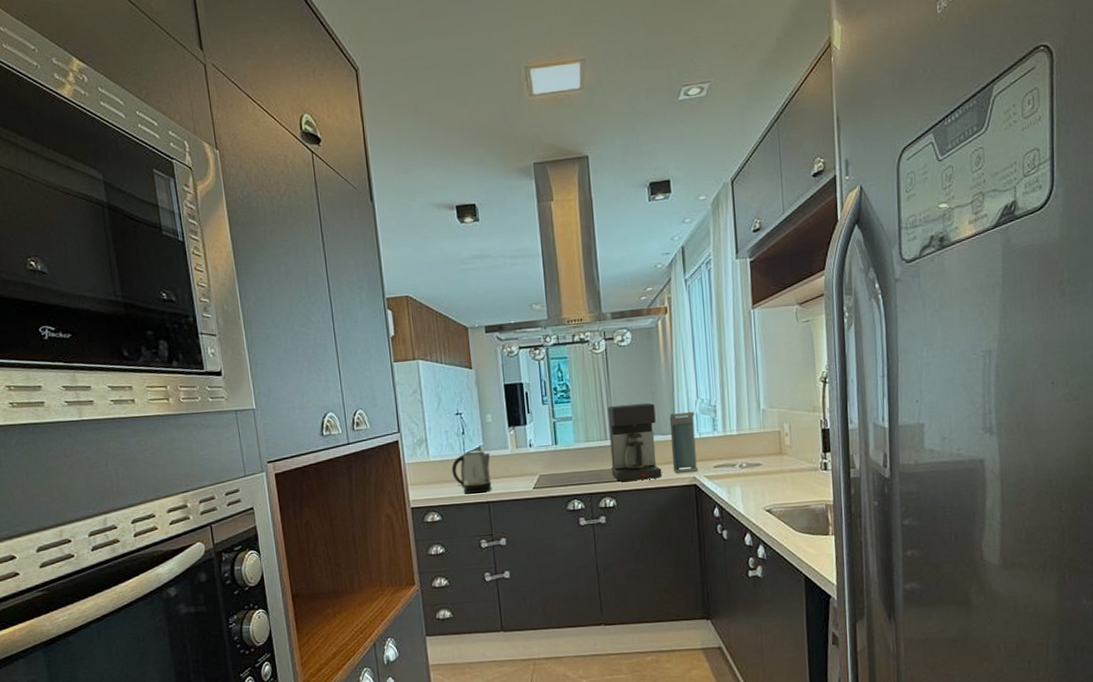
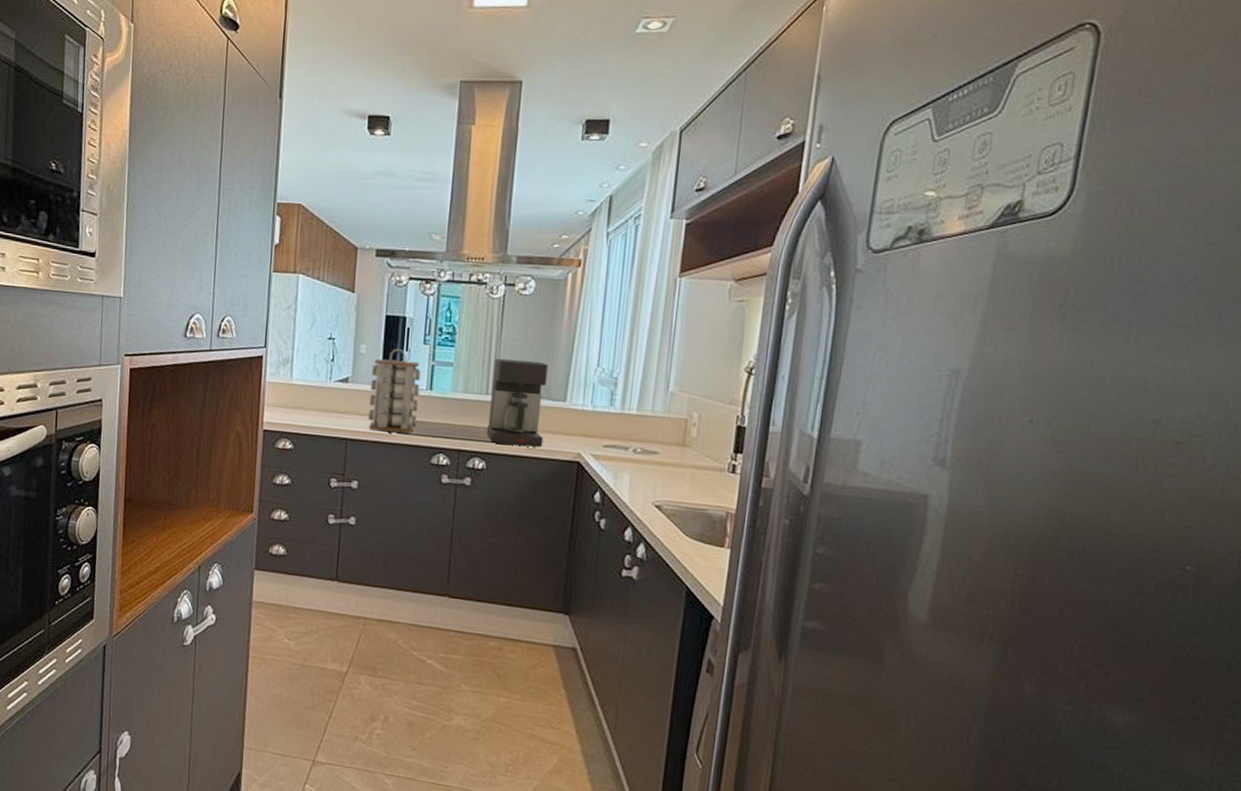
kettle: present [451,450,492,494] -> none [313,380,358,428]
spice rack: none [500,413,550,490] -> present [368,349,421,434]
soap dispenser: present [669,411,699,473] -> none [556,377,592,448]

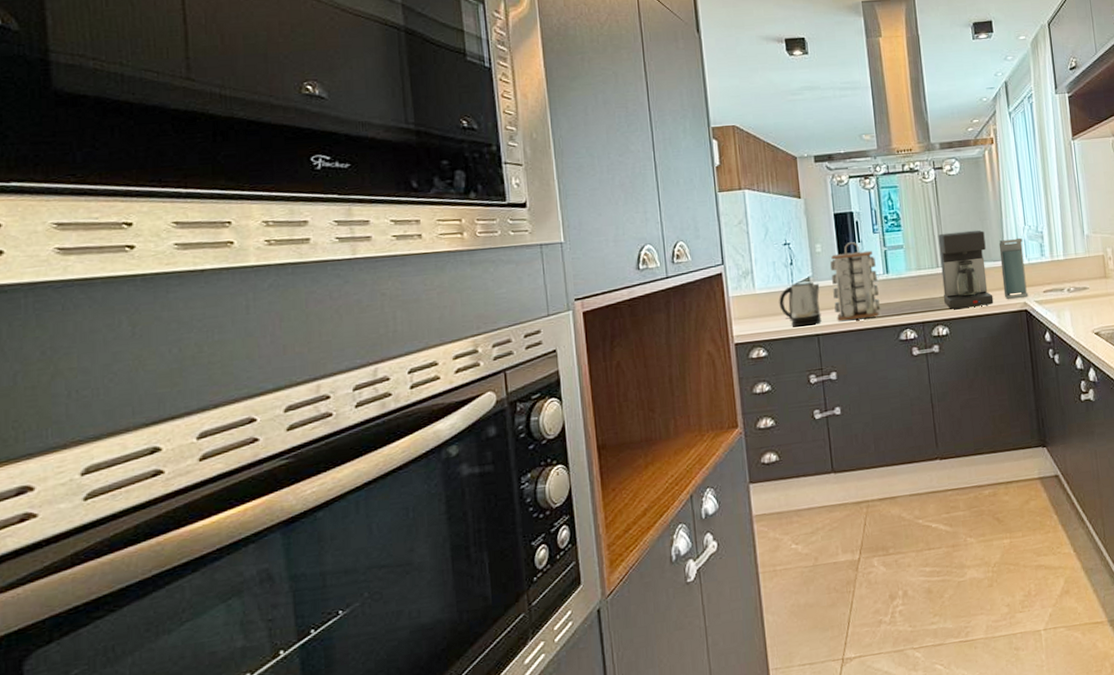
kettle: none [313,380,358,428] -> present [779,280,822,327]
soap dispenser: none [556,377,592,448] -> present [998,237,1029,299]

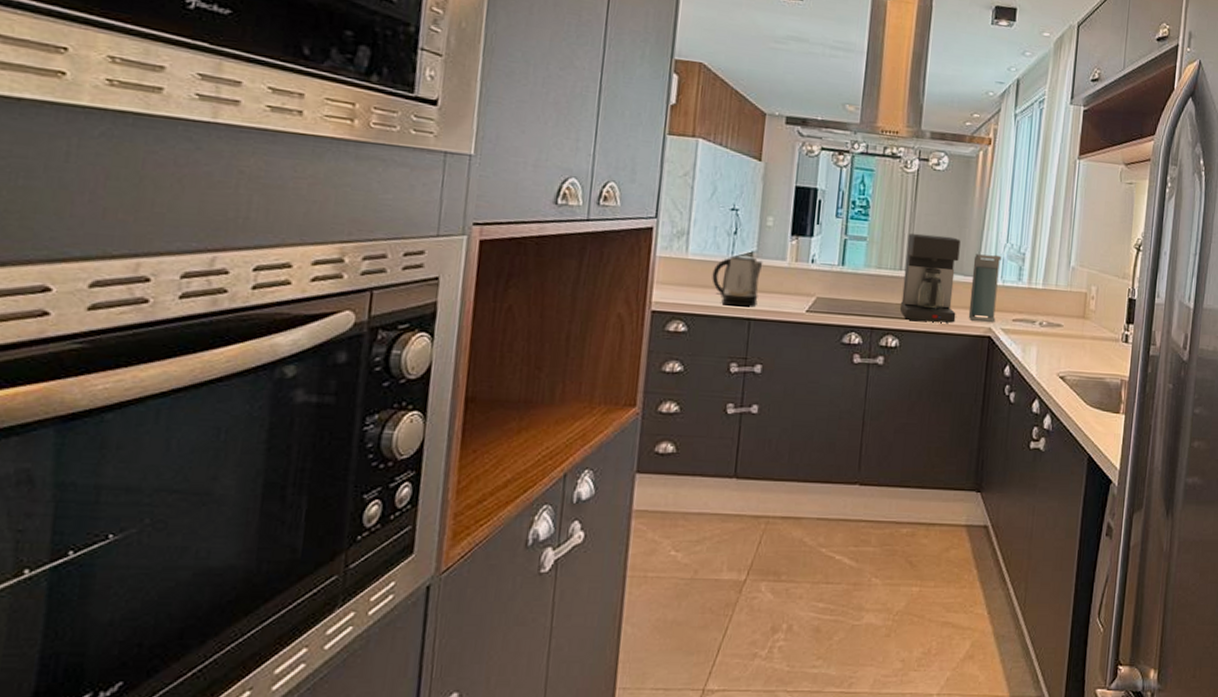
spice rack: present [830,242,881,321] -> none [774,222,833,312]

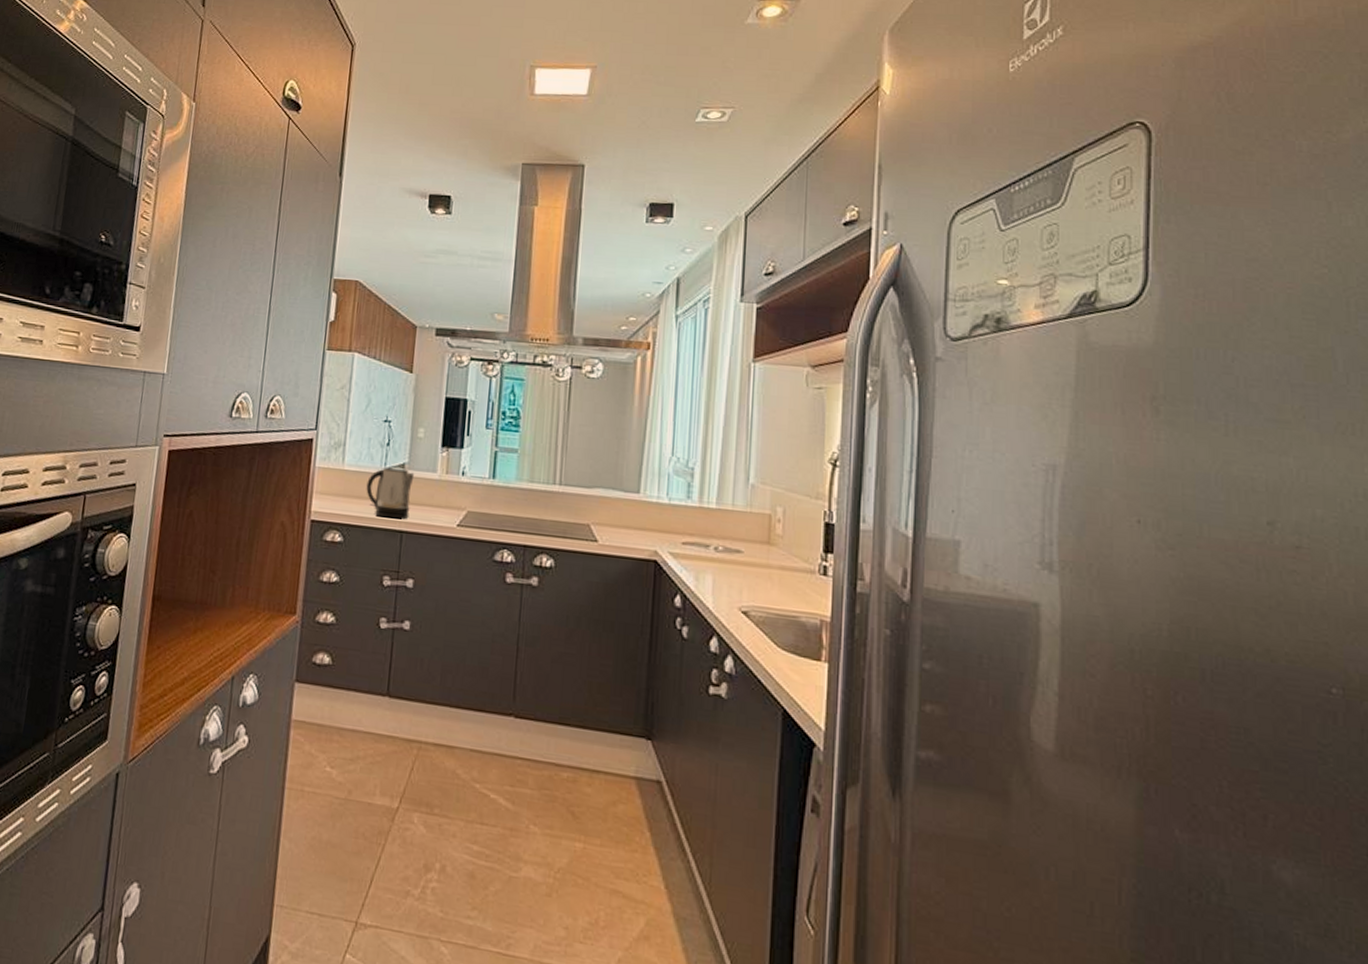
coffee maker: present [900,233,961,323] -> none [555,444,619,544]
soap dispenser: present [968,253,1002,322] -> none [630,467,666,545]

